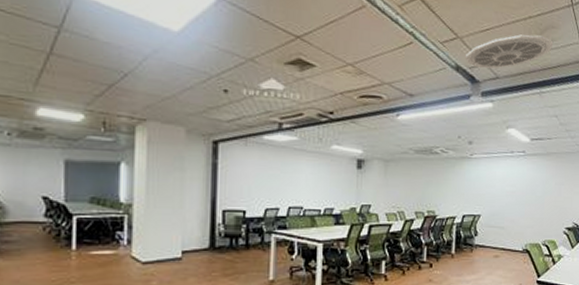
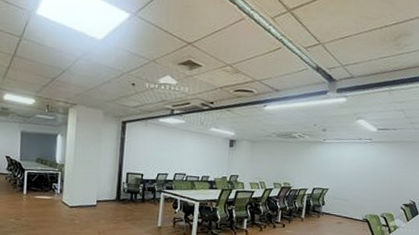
ceiling vent: present [466,34,554,69] -> none [325,41,406,70]

